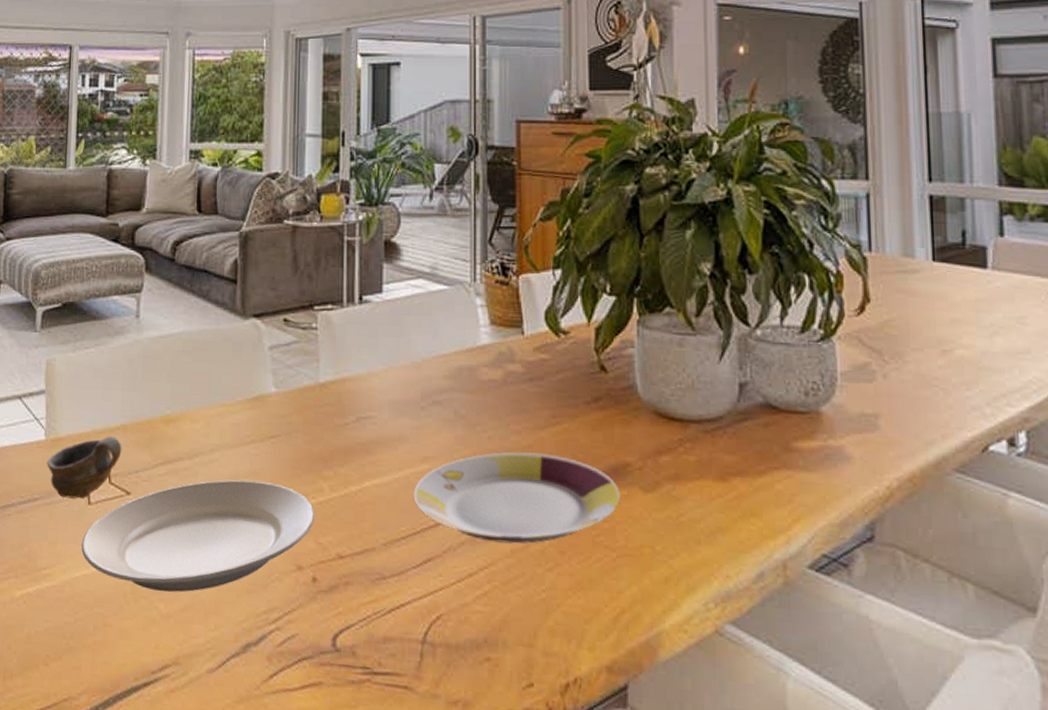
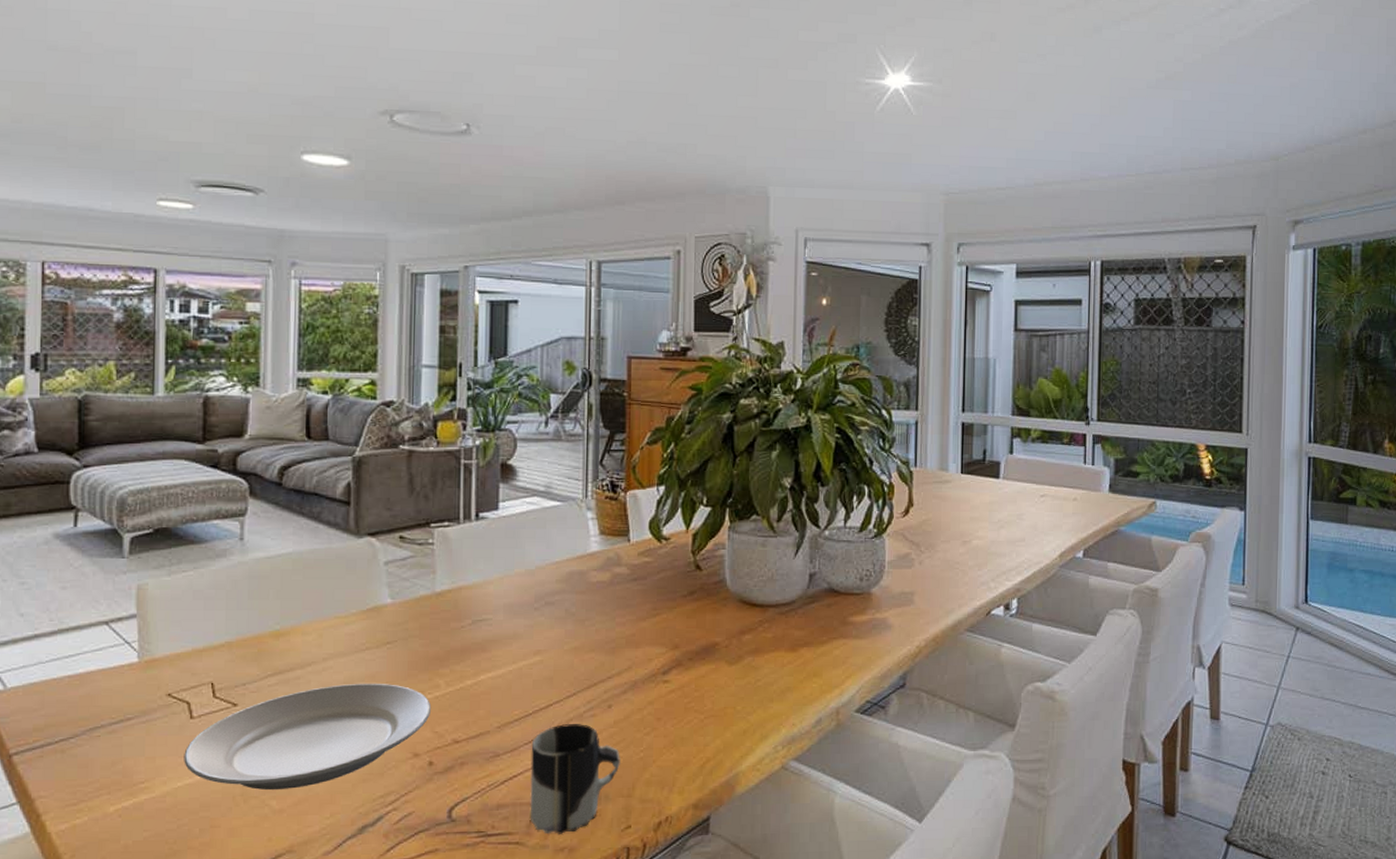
cup: present [47,436,122,499] -> none [141,653,227,715]
plate: present [413,451,620,544] -> none [526,640,709,716]
cup: none [419,548,519,683] -> present [530,724,620,834]

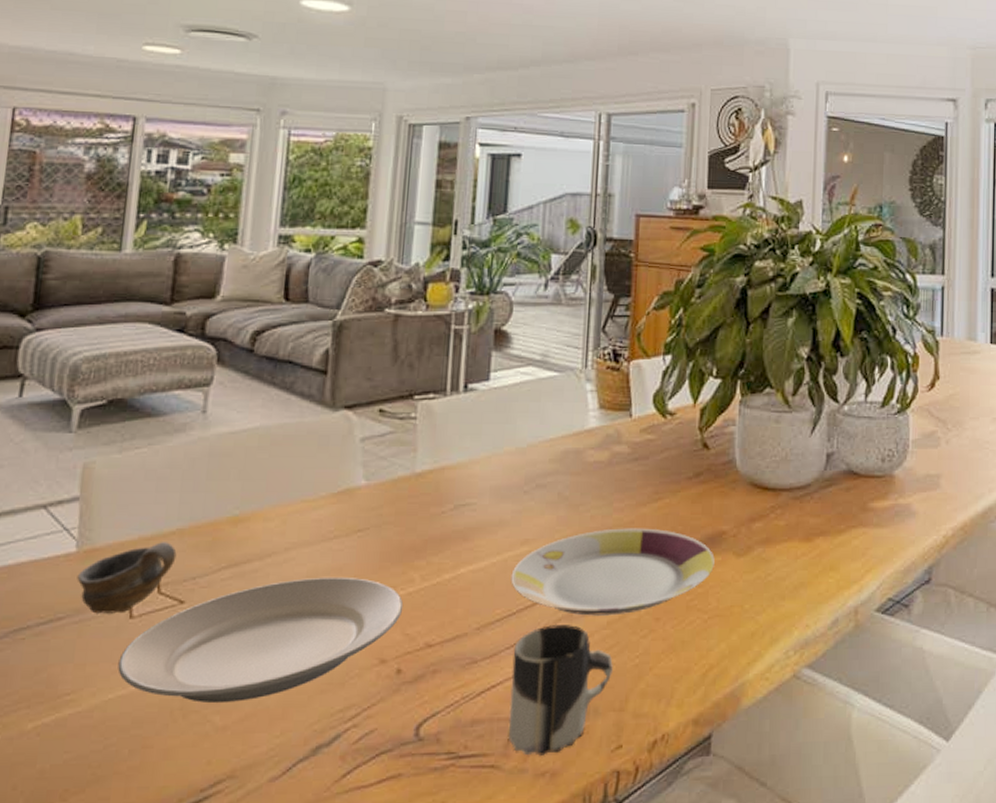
cup: none [141,653,227,715] -> present [77,542,177,614]
plate: none [526,640,709,716] -> present [511,528,715,616]

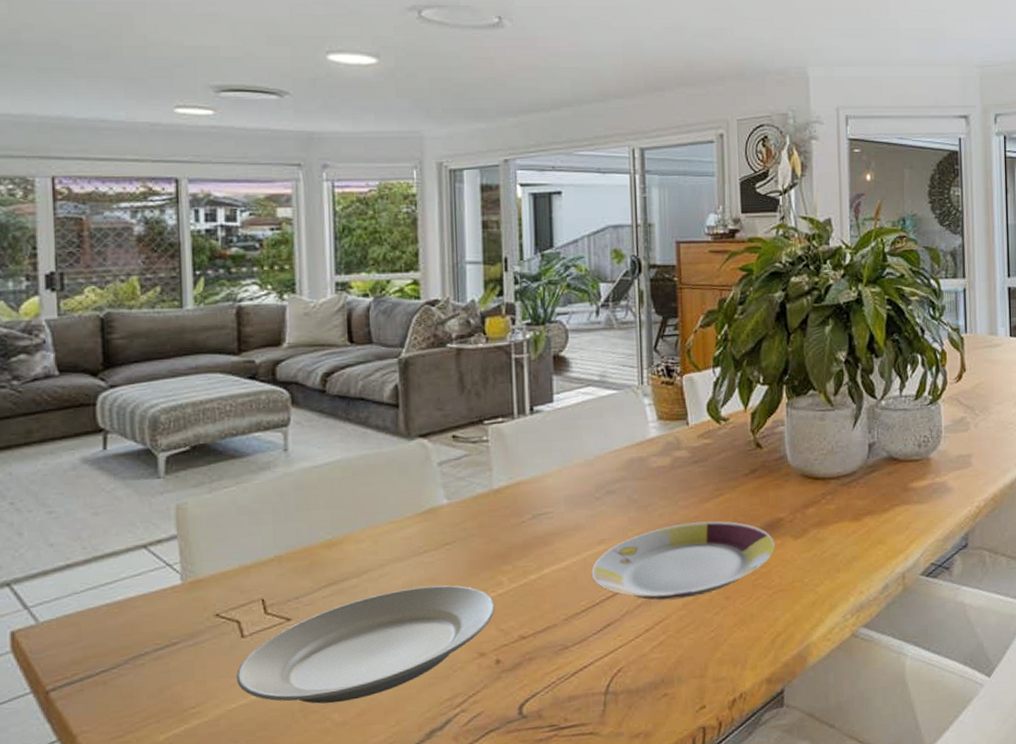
cup: present [77,542,177,614] -> none [186,568,278,637]
cup: present [508,625,613,756] -> none [600,609,691,721]

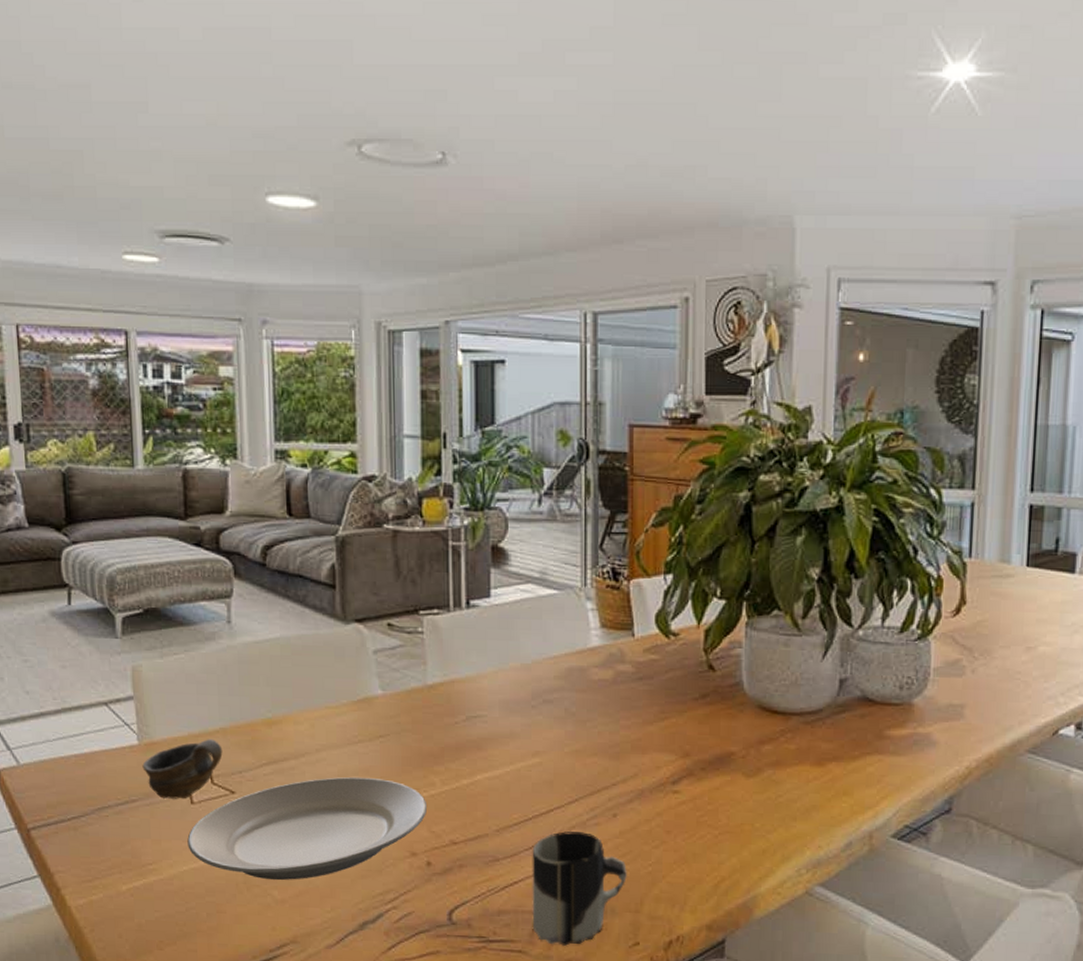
cup: none [186,568,278,637] -> present [142,739,223,799]
plate: present [591,521,775,601] -> none [525,744,724,826]
cup: none [600,609,691,721] -> present [532,831,627,946]

